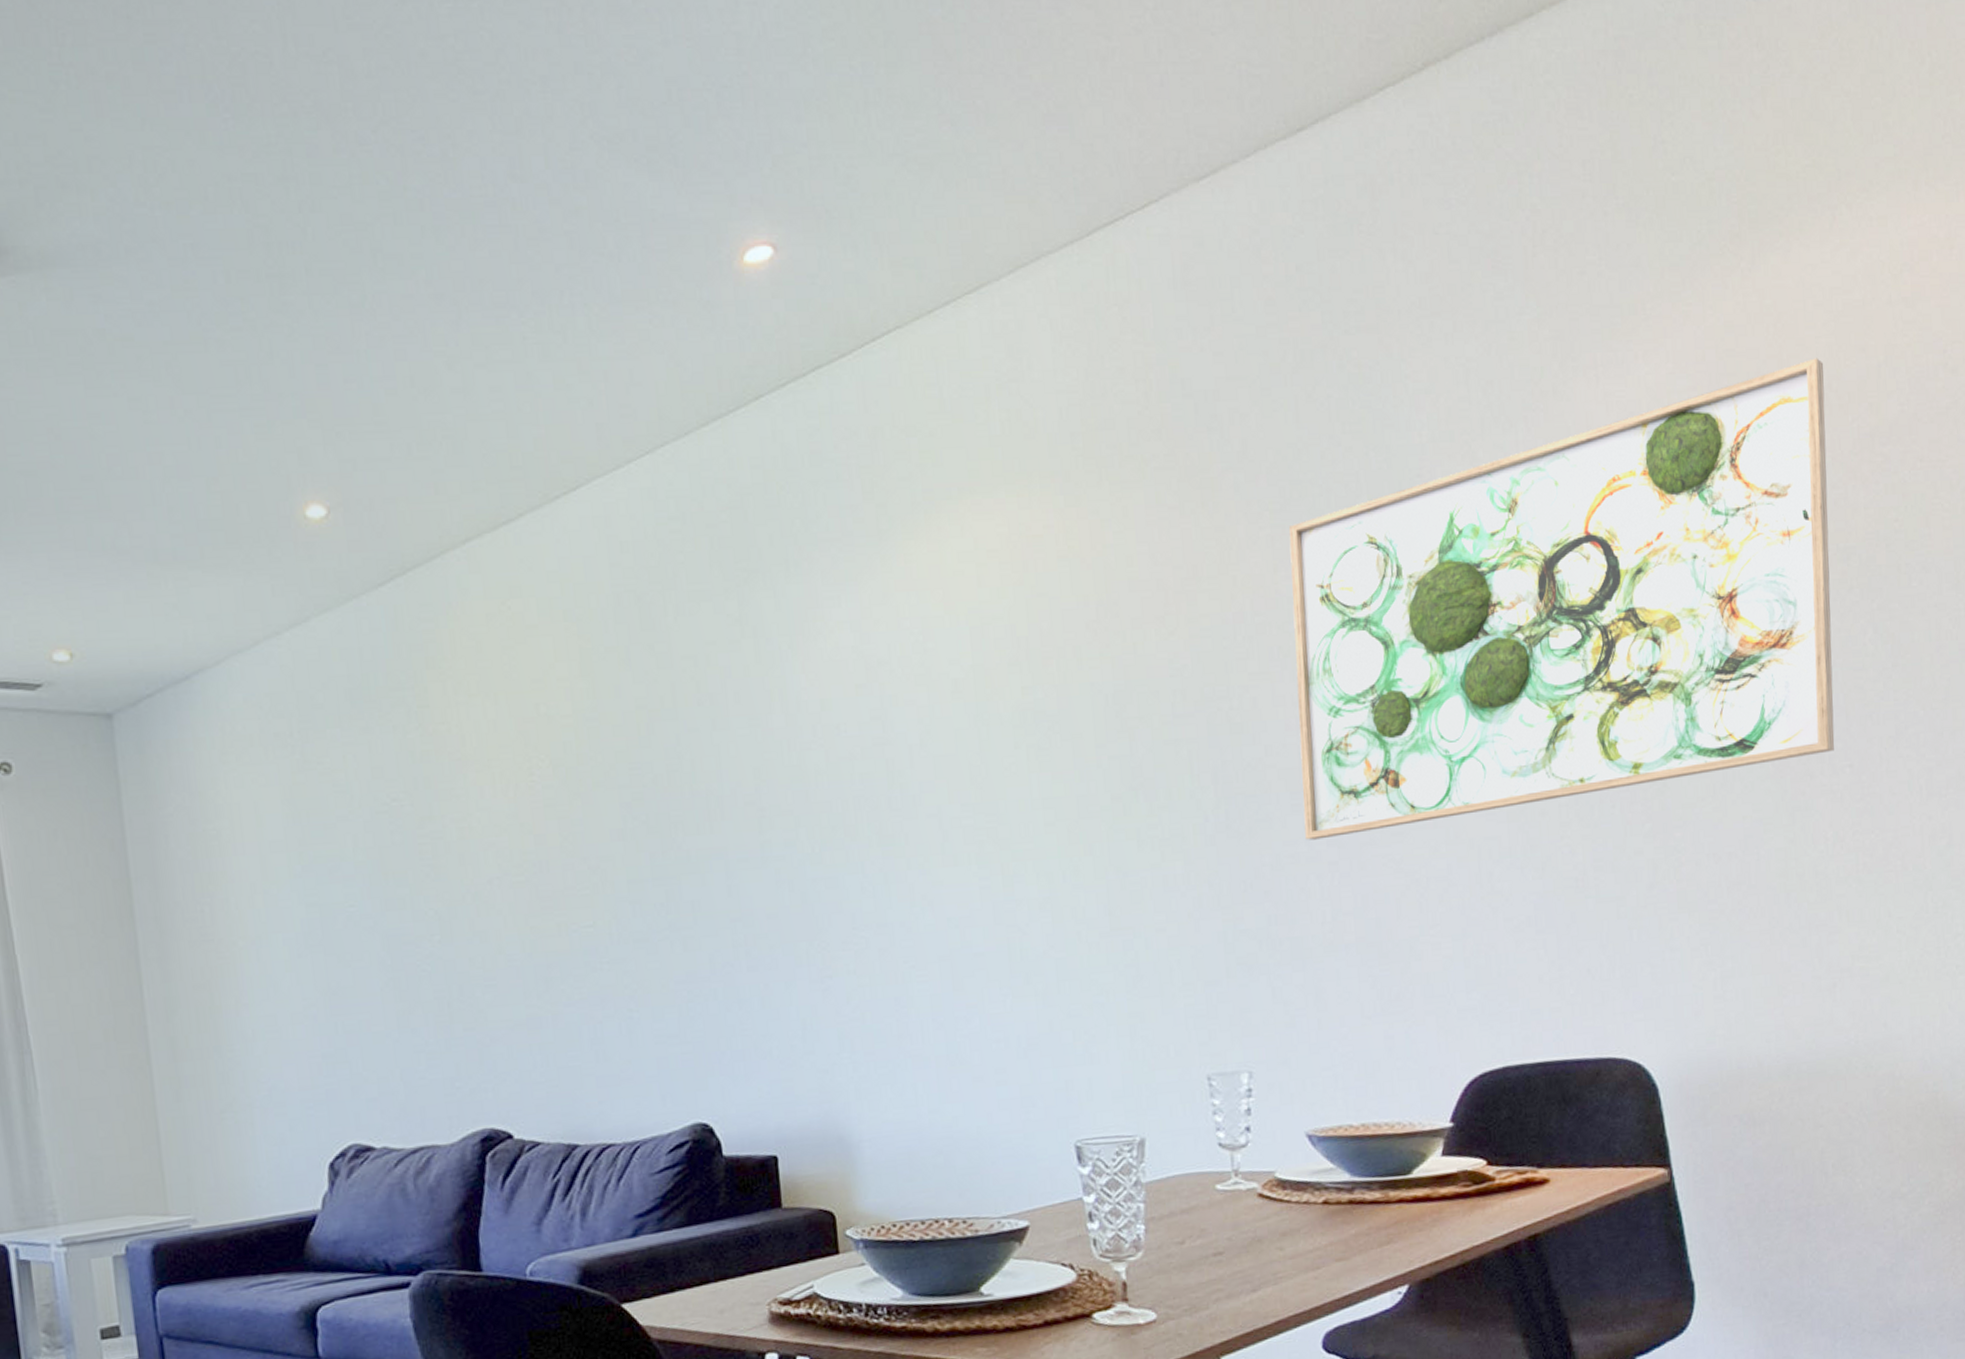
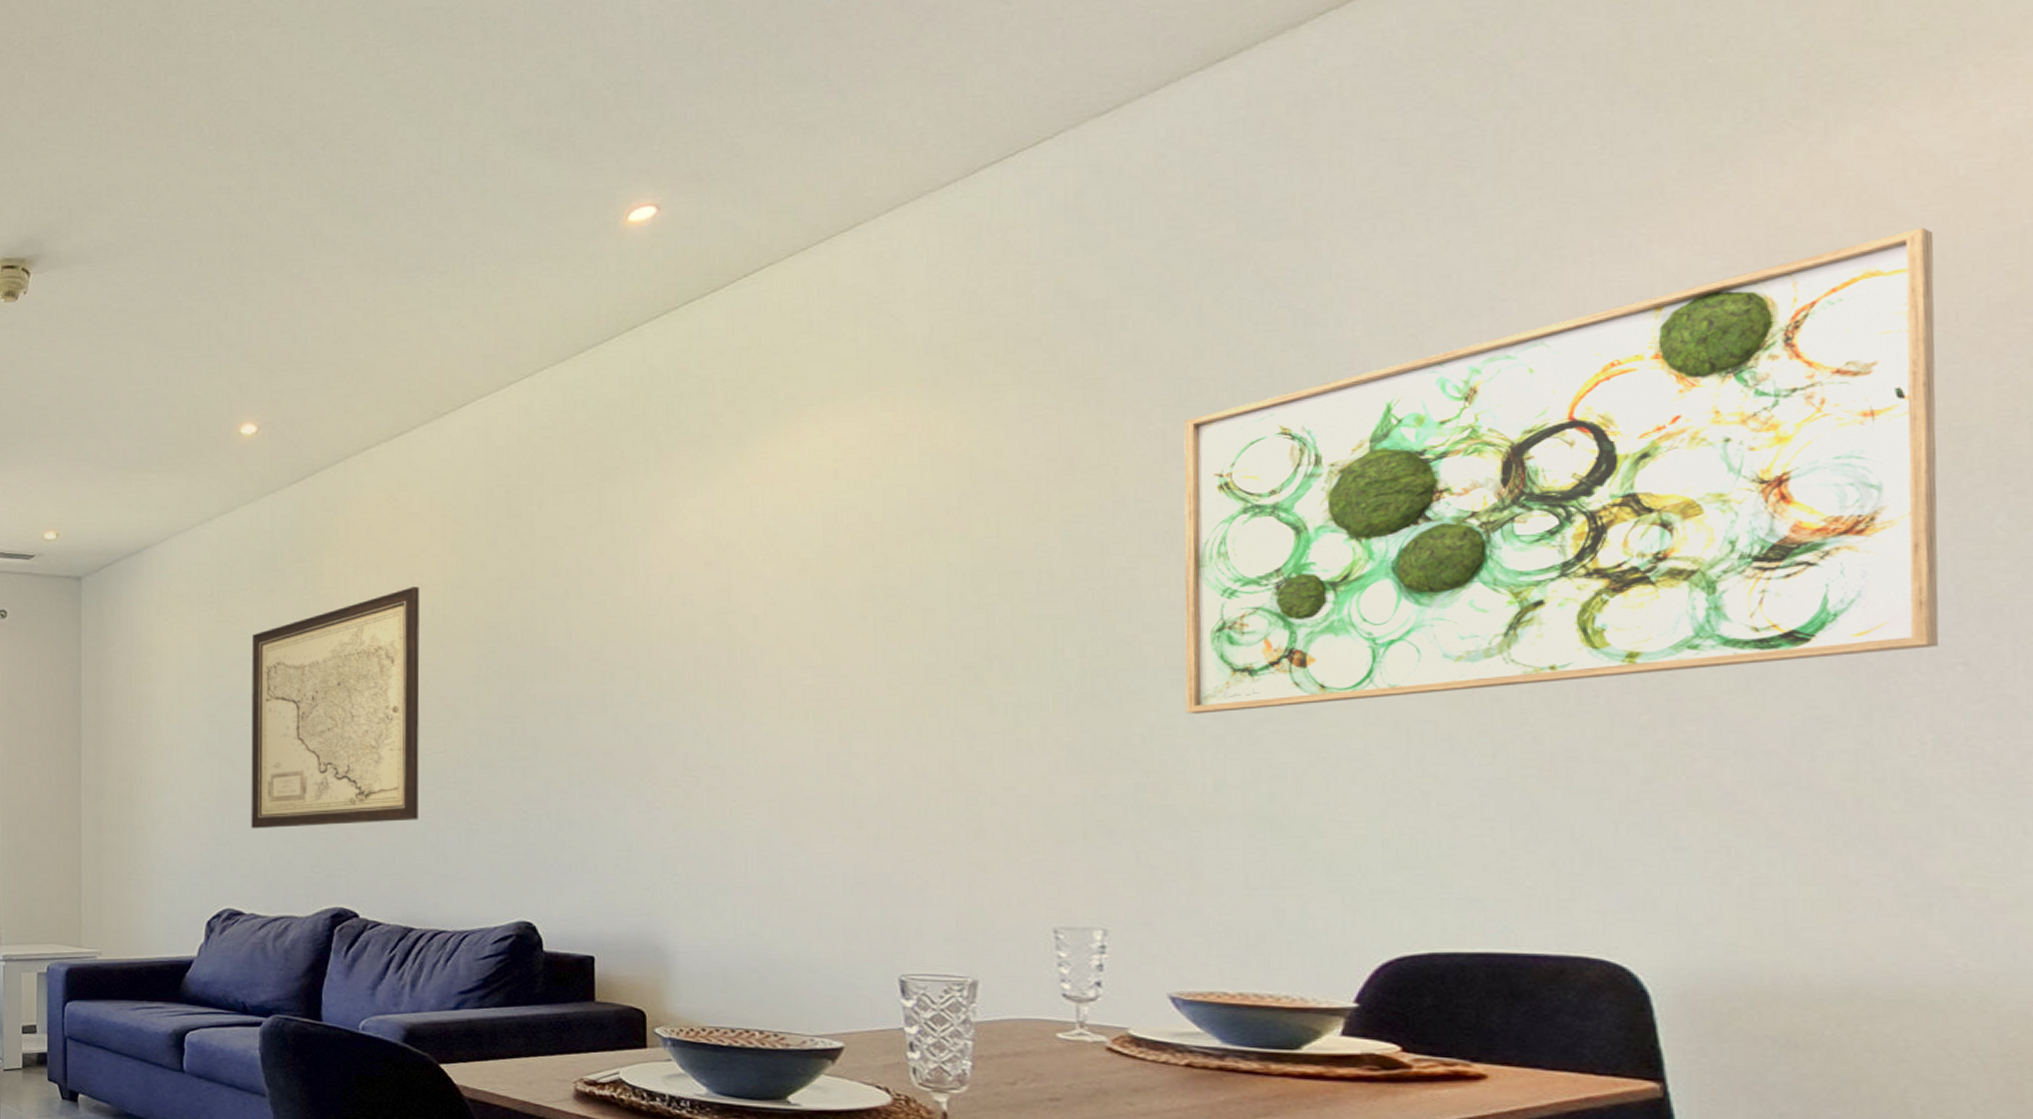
wall art: none [348,719,572,1040] -> present [251,586,420,829]

